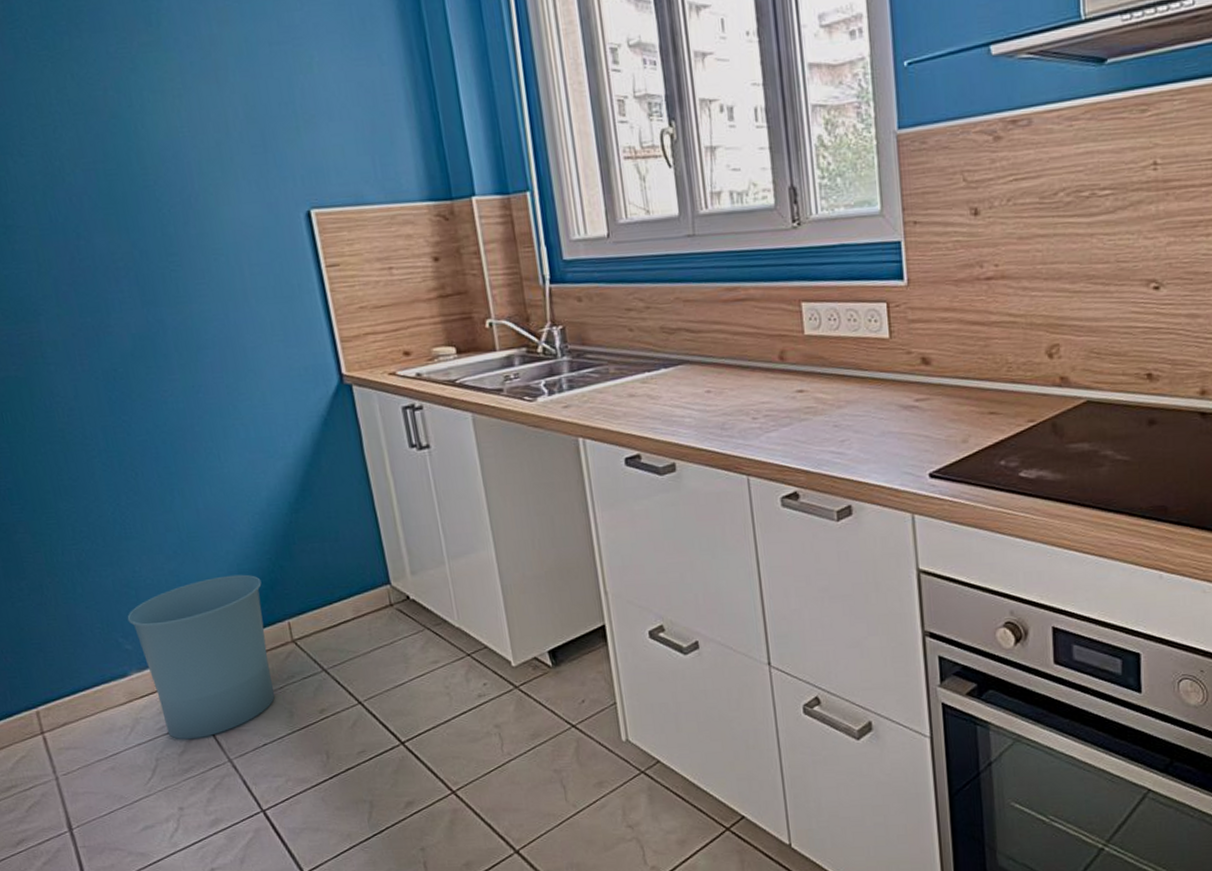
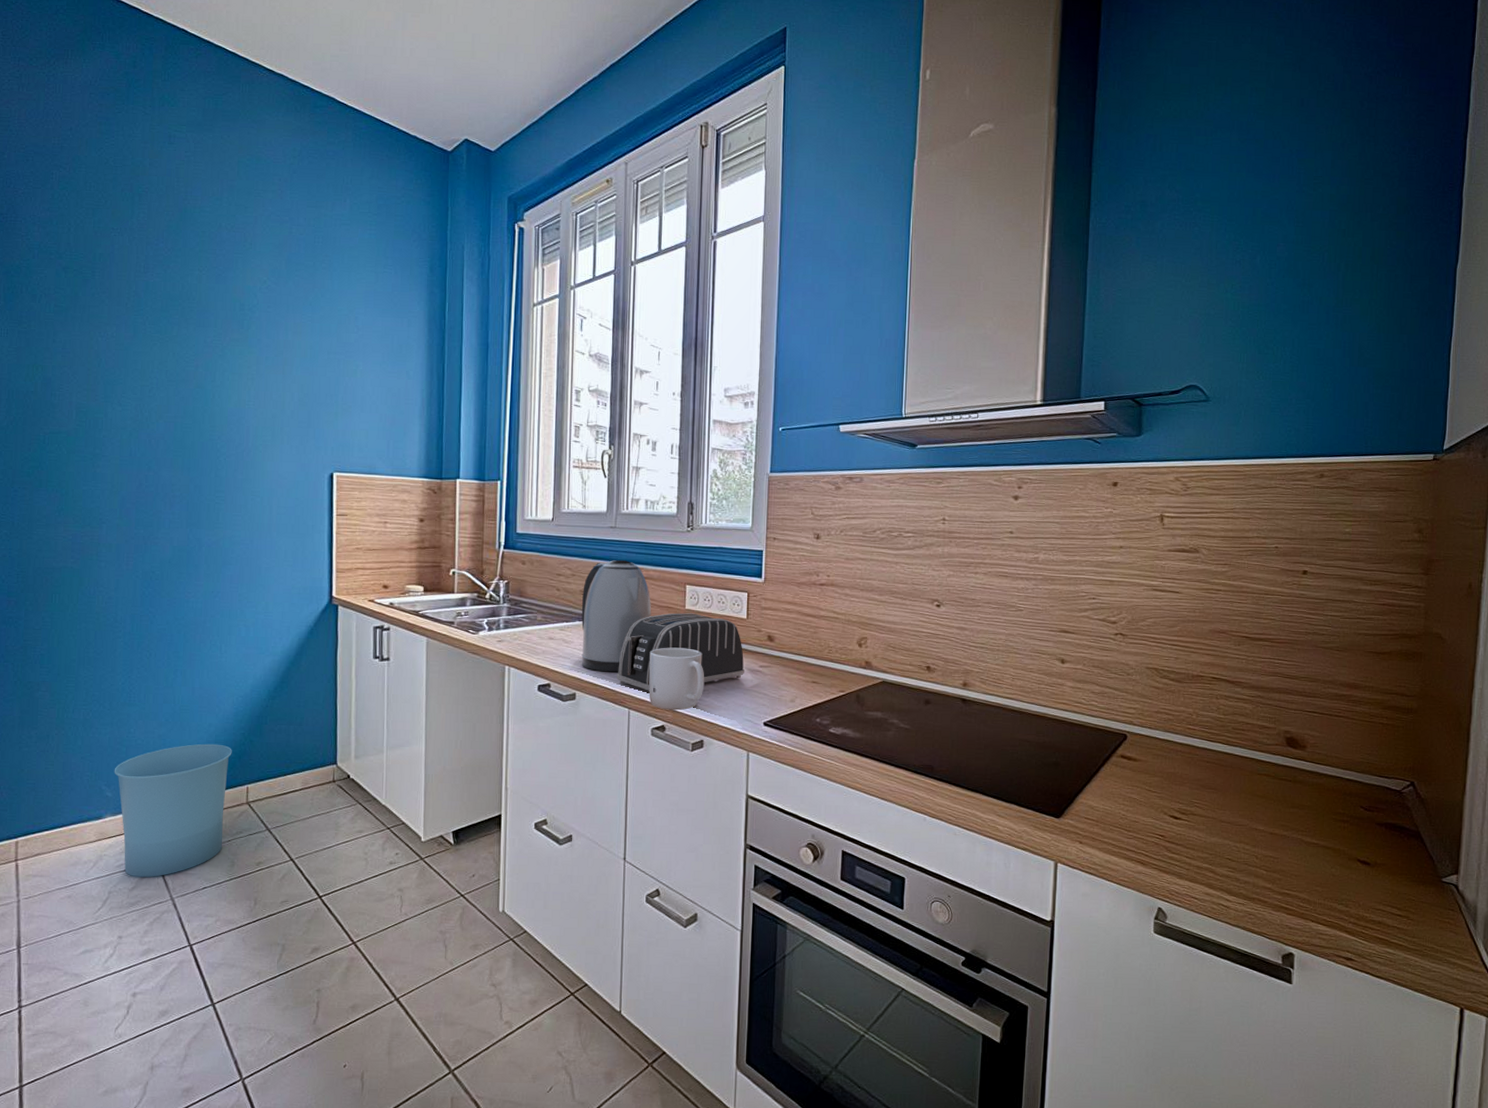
kettle: none [663,279,761,431] -> present [581,560,652,673]
toaster: none [725,339,895,450] -> present [617,613,744,691]
mug: none [764,387,844,472] -> present [648,647,705,711]

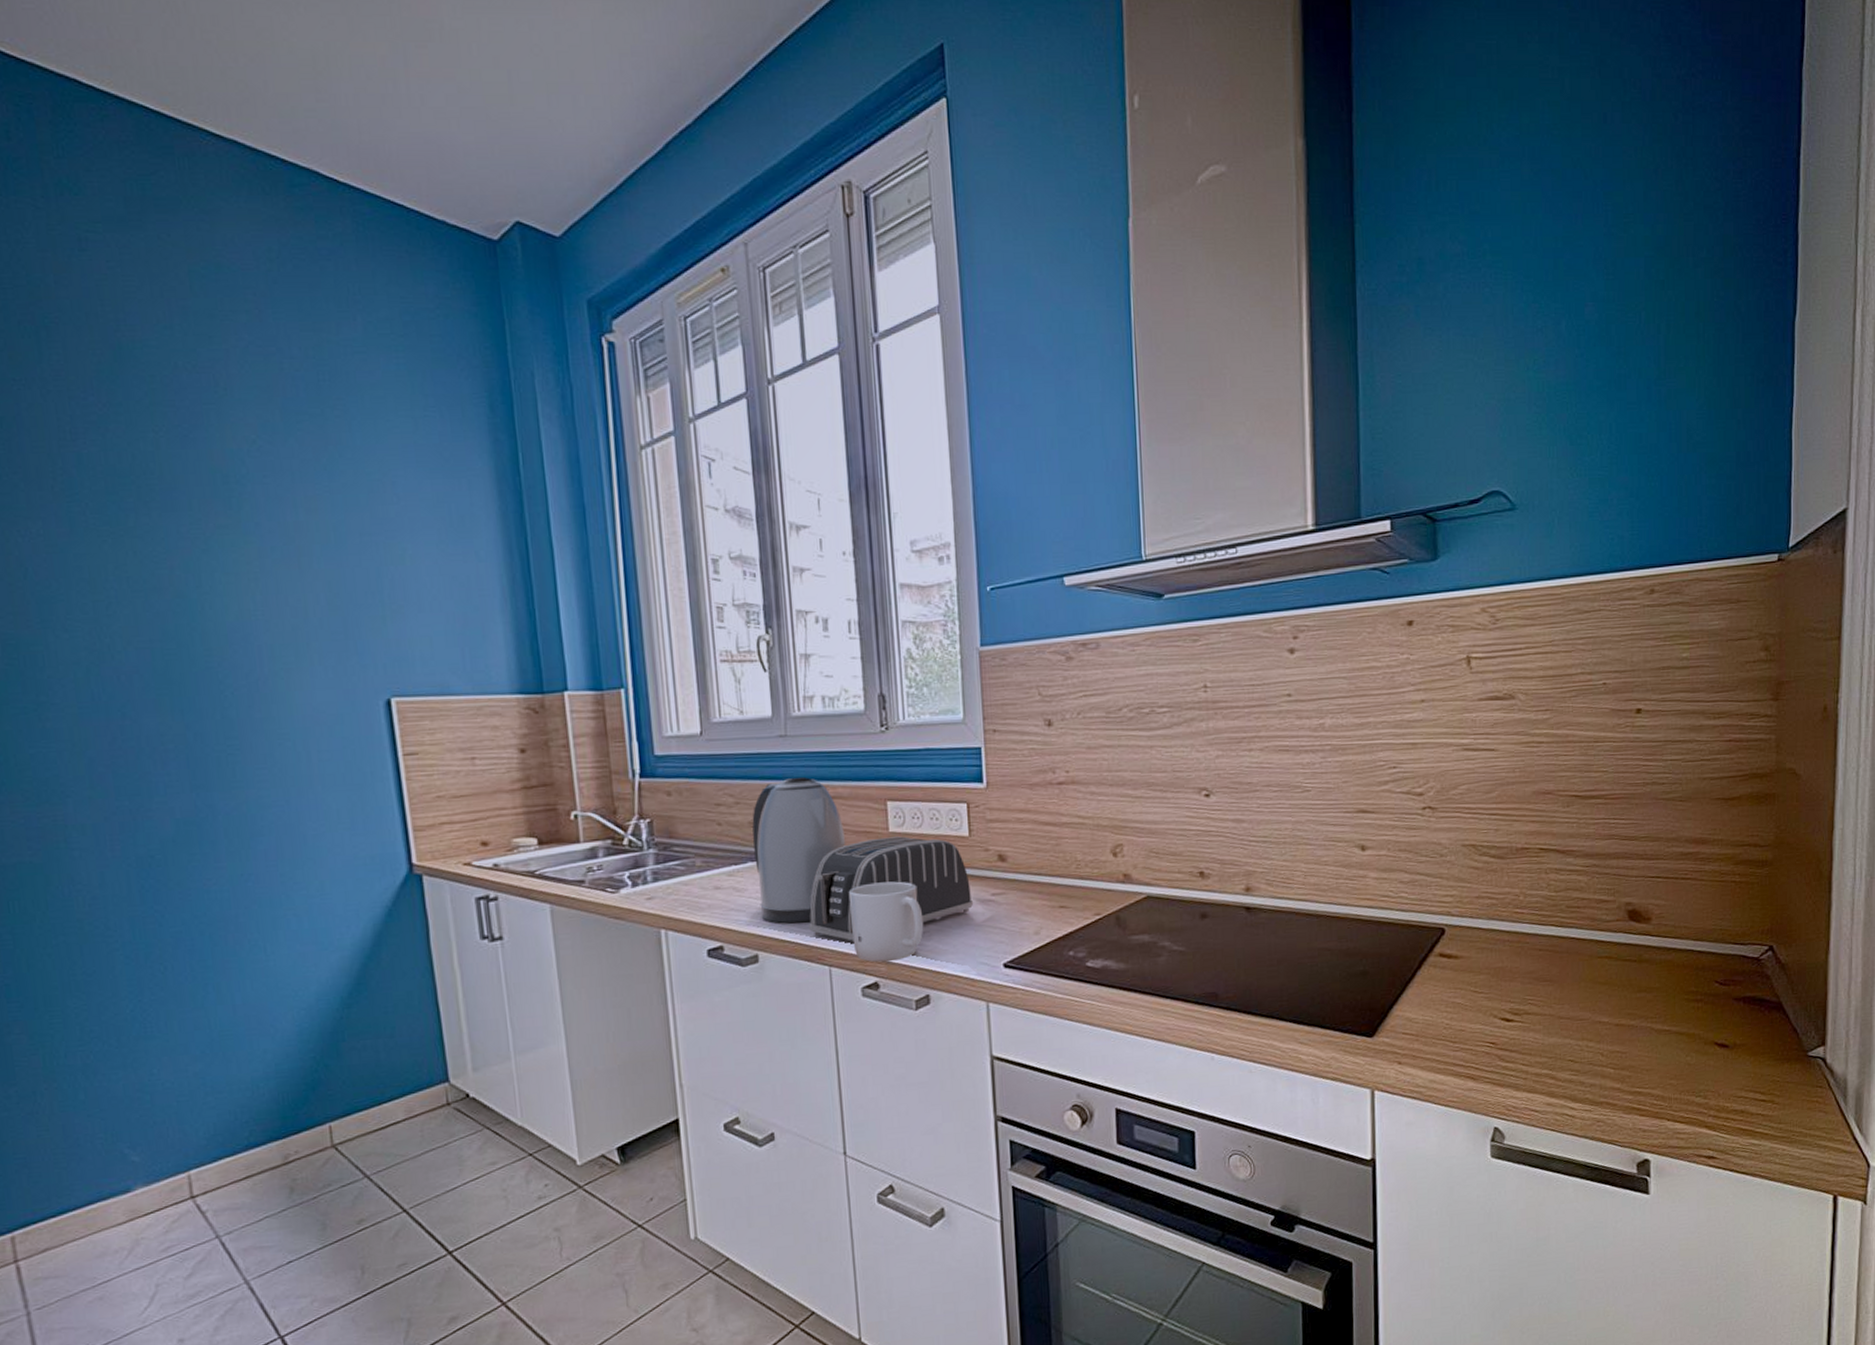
waste bin: present [114,743,232,878] -> none [137,1075,307,1261]

